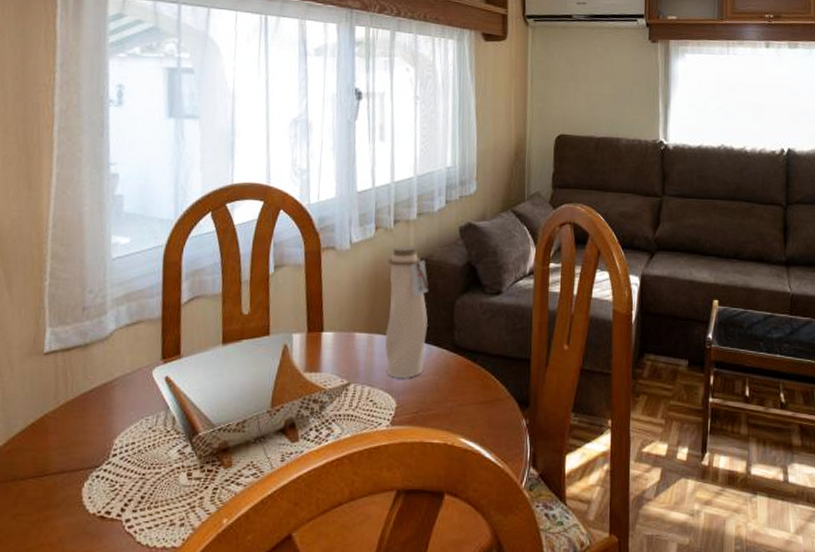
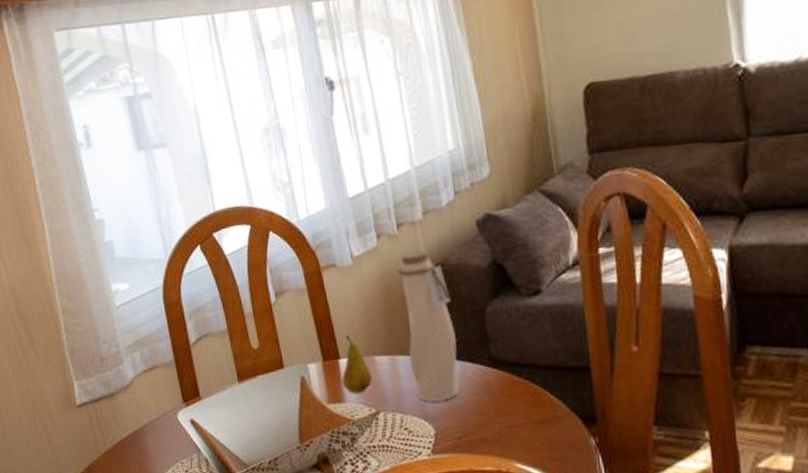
fruit: none [321,311,349,365] -> present [341,335,372,393]

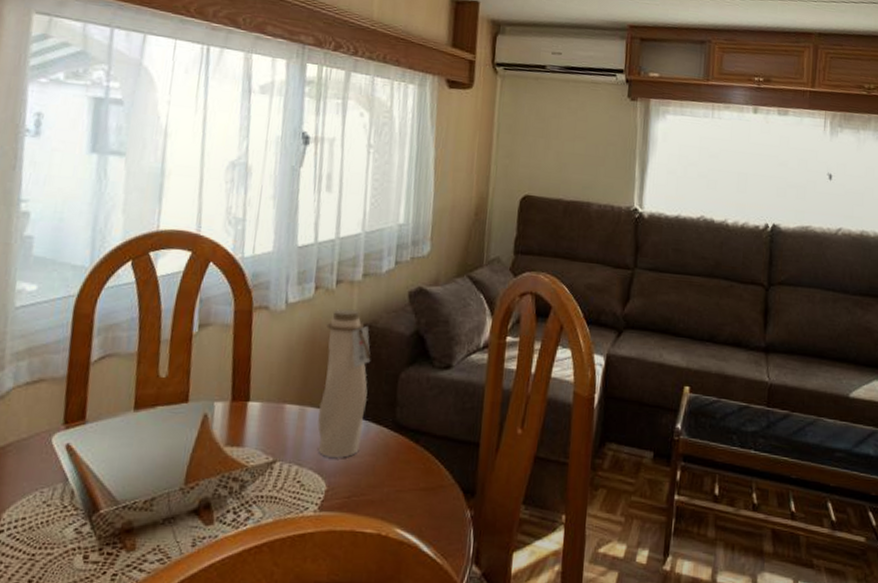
fruit: present [341,335,372,393] -> none [245,379,278,439]

